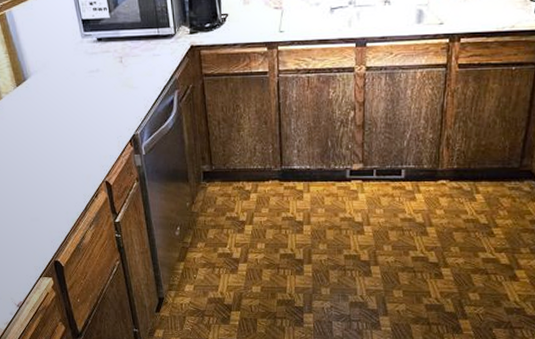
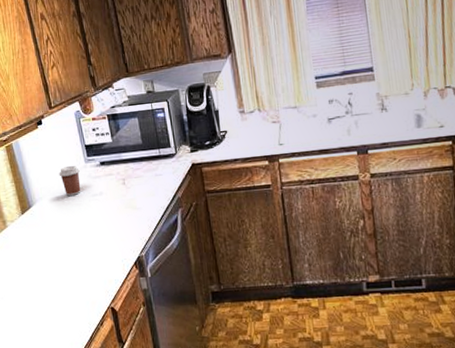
coffee cup: none [54,39,77,71] -> present [59,165,81,196]

